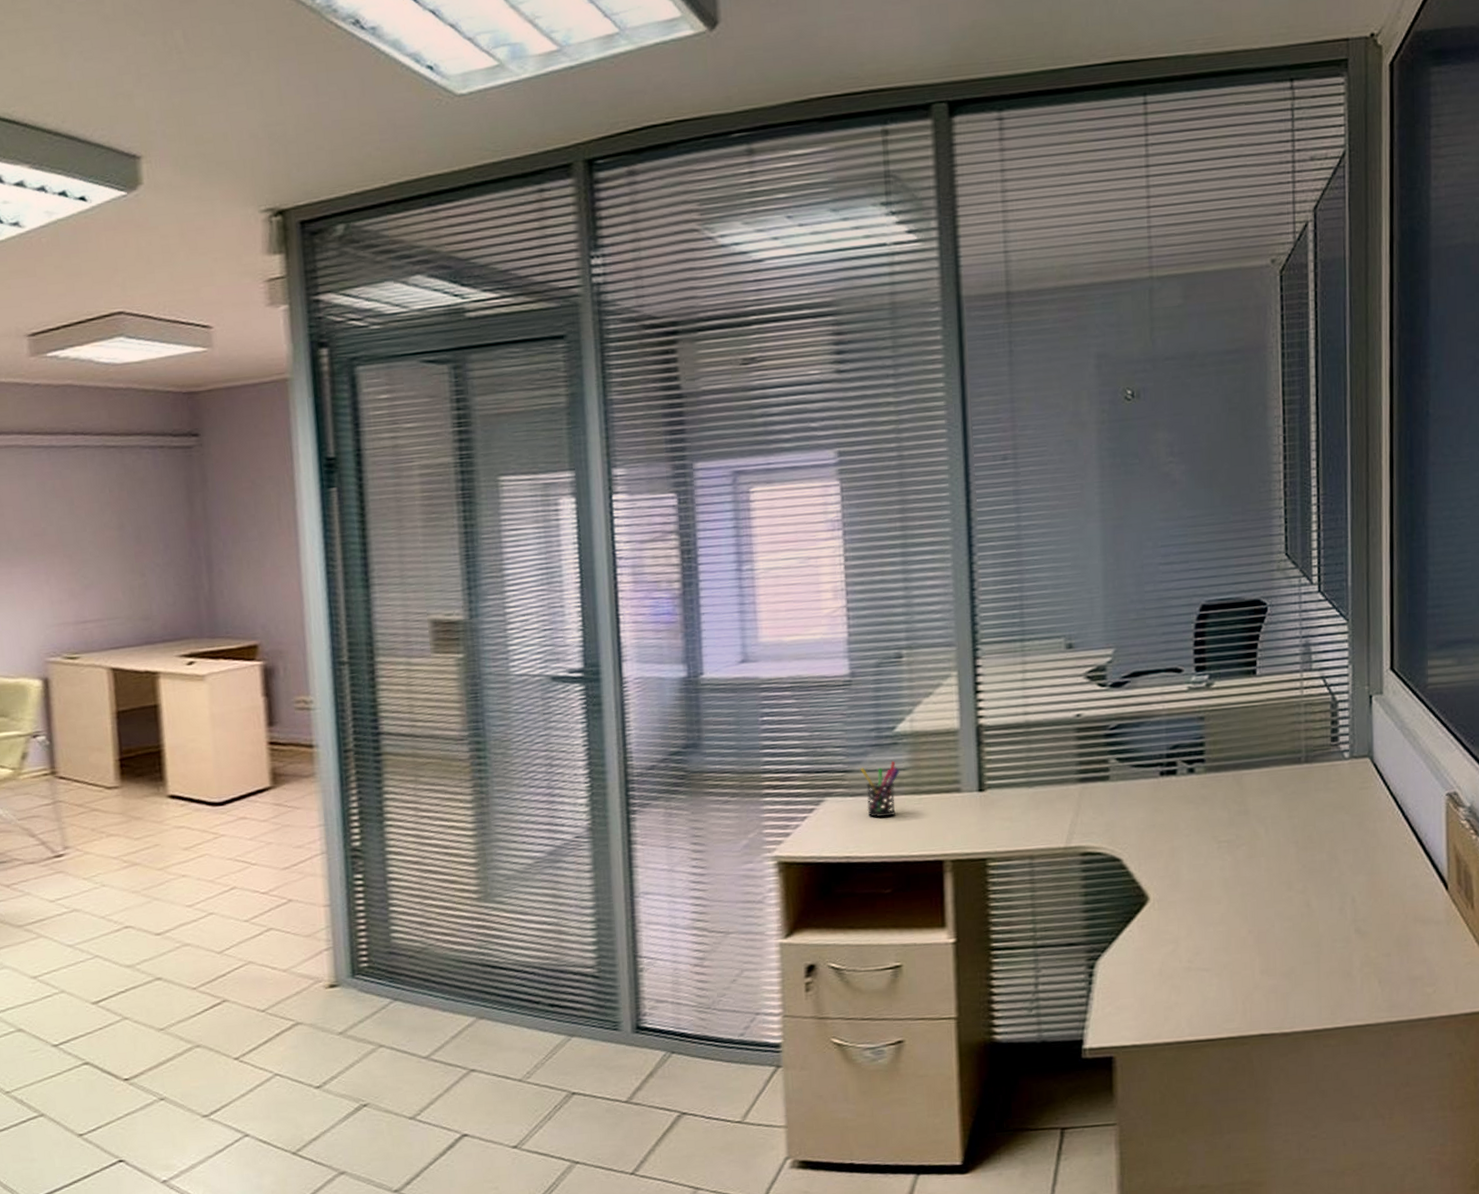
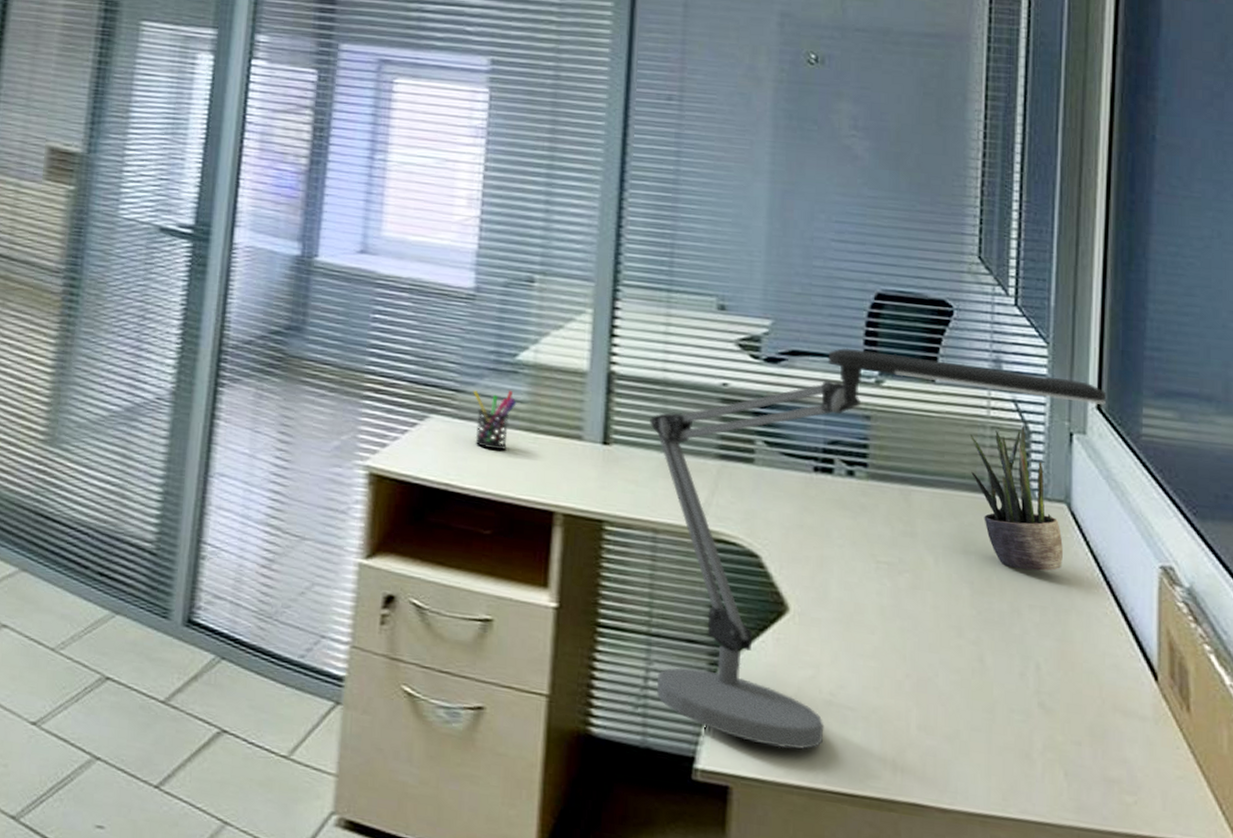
desk lamp: none [1017,647,1398,1016] -> present [650,347,1107,749]
potted plant: none [1287,698,1369,822] -> present [969,426,1063,571]

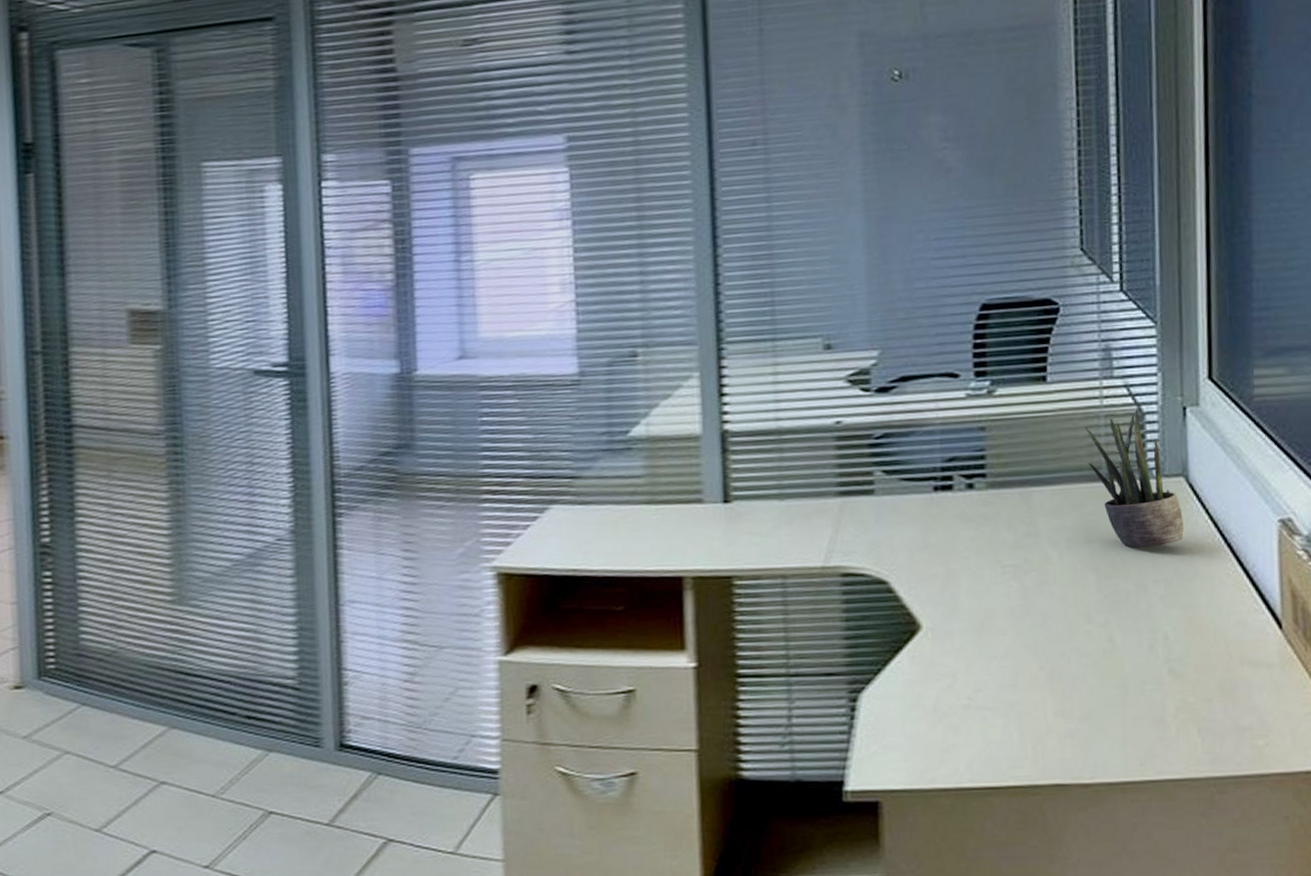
pen holder: present [473,389,517,450] -> none [589,467,634,528]
desk lamp: present [650,347,1107,749] -> none [768,354,1218,758]

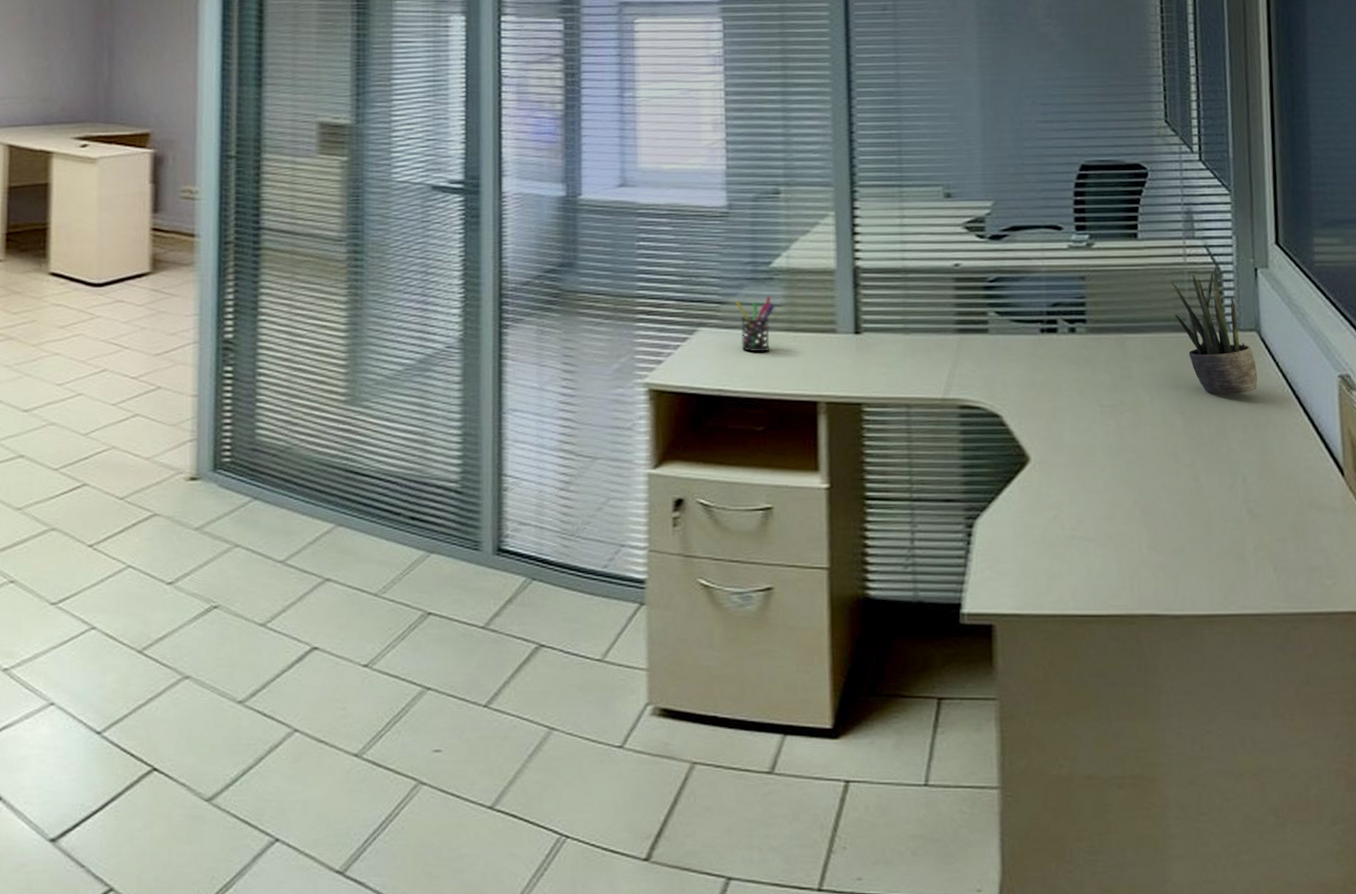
pen holder: none [589,467,634,528] -> present [735,295,775,352]

